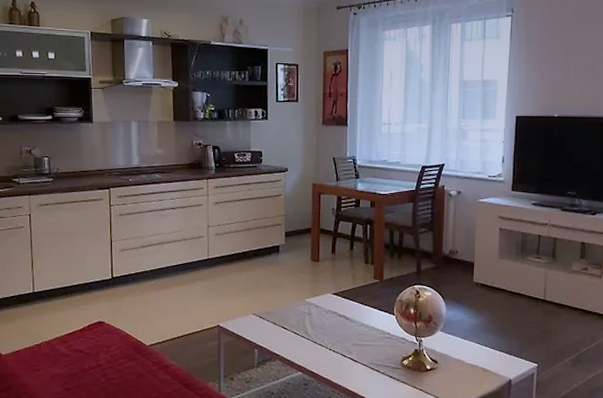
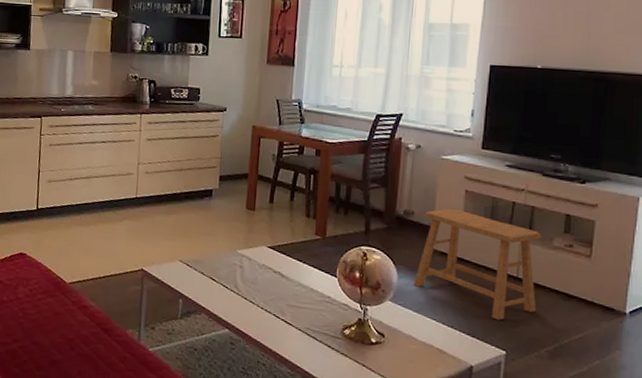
stool: none [459,245,563,338] -> present [413,208,542,321]

